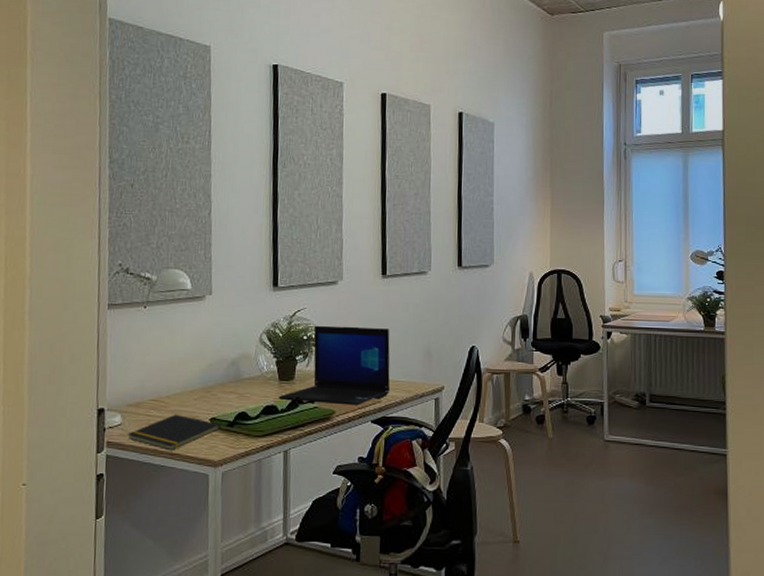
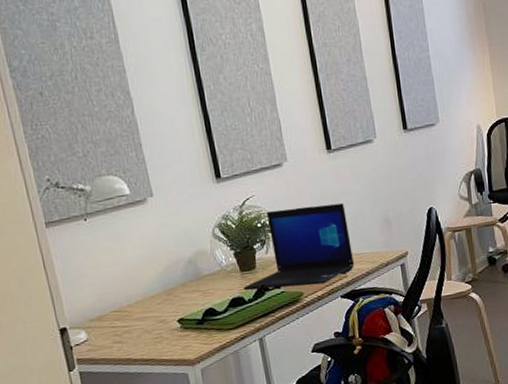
notepad: present [127,414,221,451] -> none [96,320,190,358]

